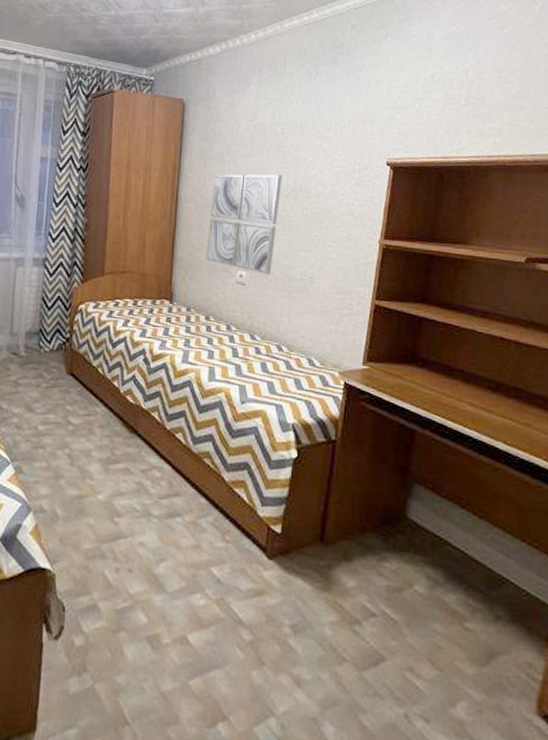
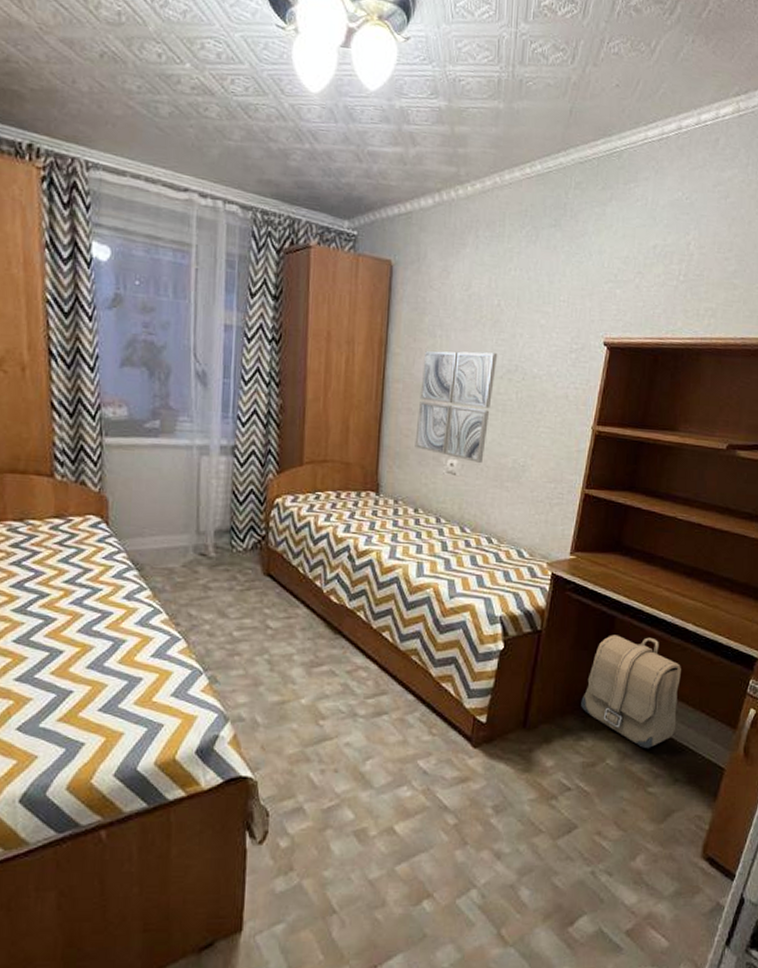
backpack: none [382,449,494,578] -> present [581,635,681,749]

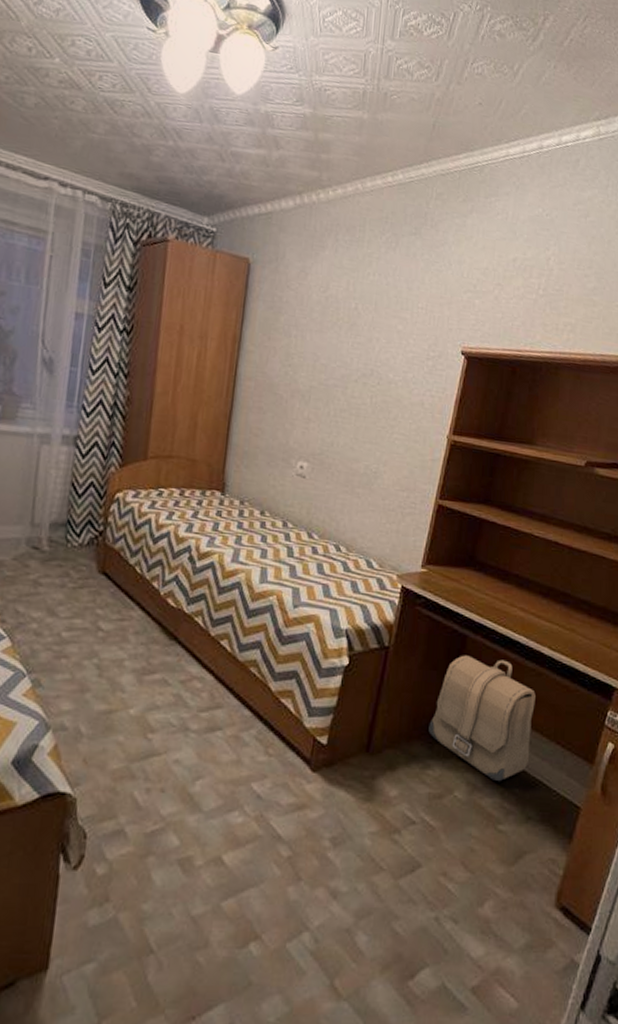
wall art: present [415,351,497,463] -> none [264,350,352,467]

